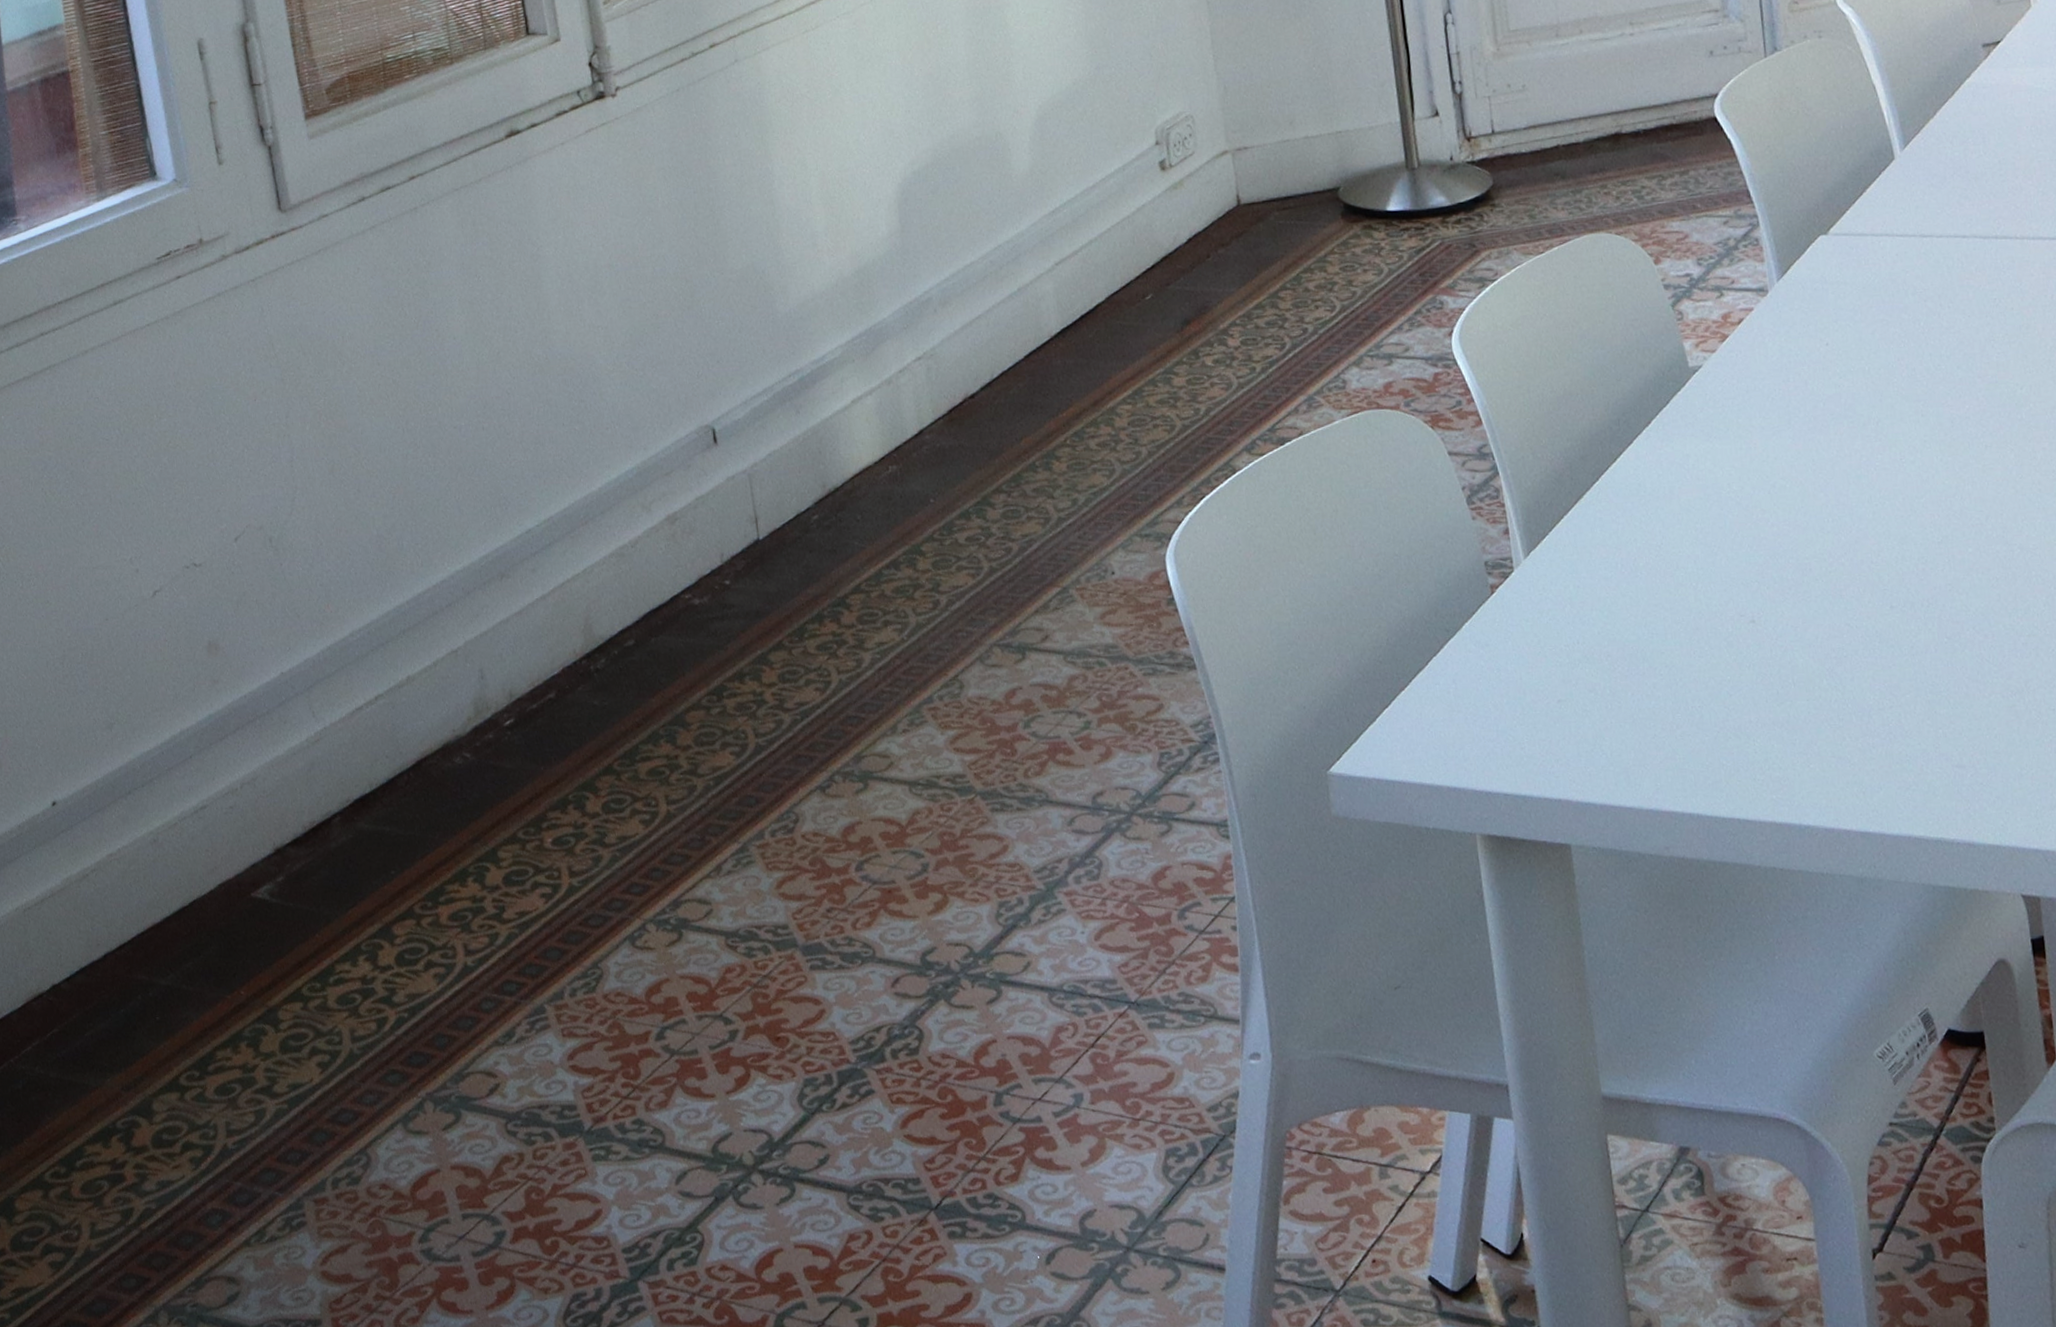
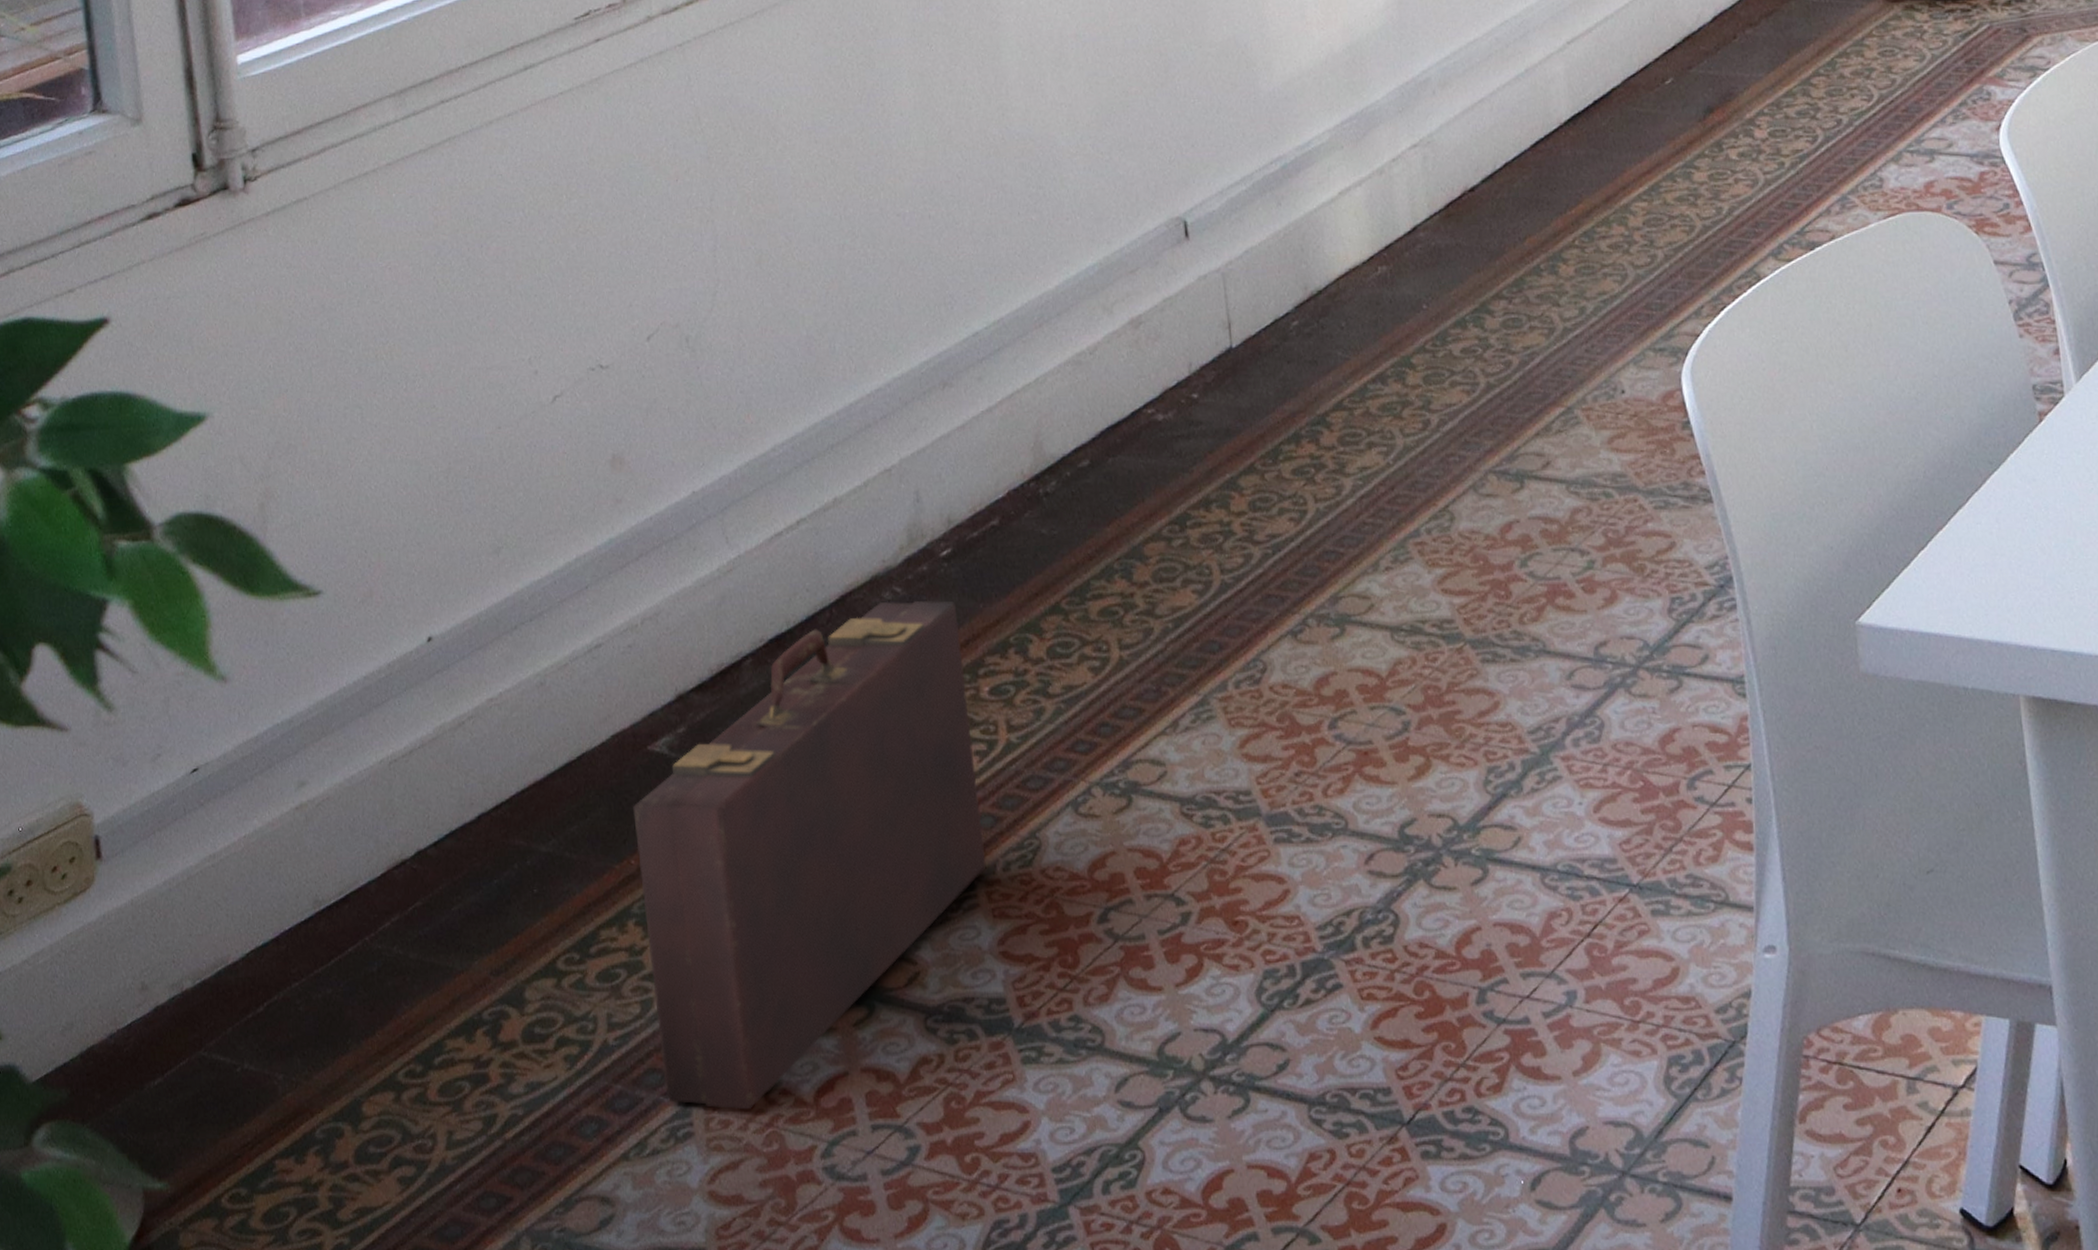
briefcase: none [240,763,555,1203] -> present [633,600,986,1110]

